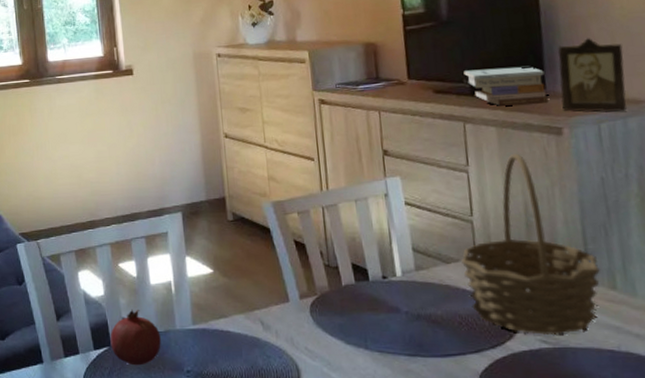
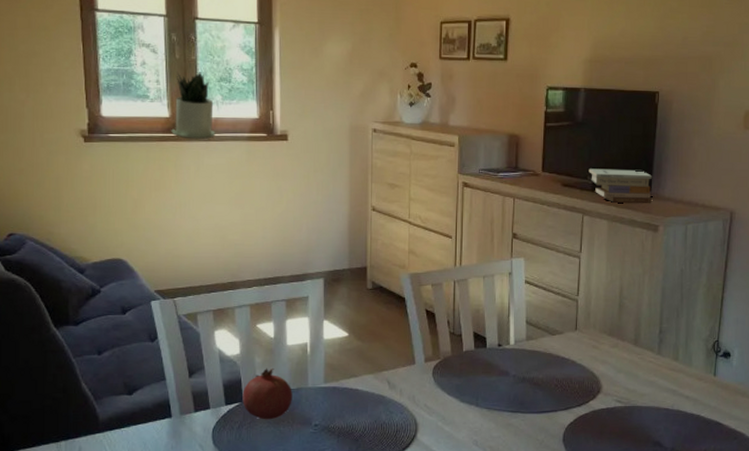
planter: none [24,19,65,84] -> present [171,71,216,140]
basket: present [461,153,600,336] -> none [564,244,668,397]
photo frame: present [558,38,627,112] -> none [662,151,714,216]

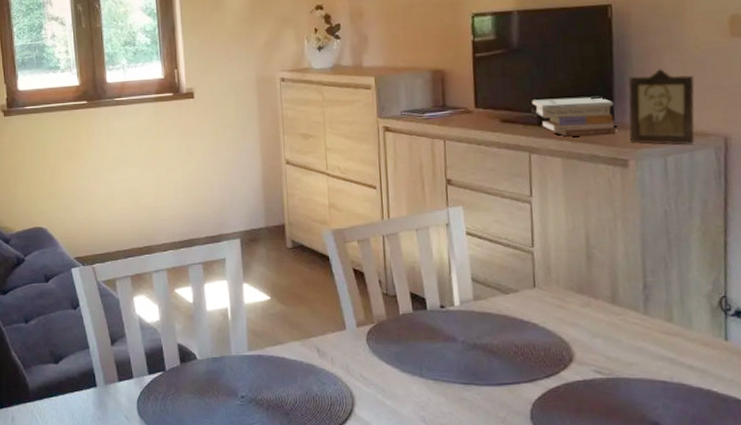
planter: present [171,71,216,140] -> none [82,38,124,106]
fruit: present [242,367,292,420] -> none [165,334,216,391]
photo frame: none [662,151,714,216] -> present [628,69,695,145]

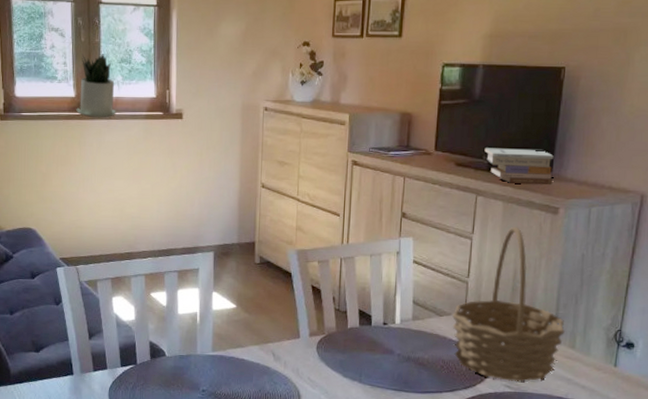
planter: none [82,38,124,106] -> present [76,54,116,118]
basket: none [520,185,658,367] -> present [452,226,565,383]
photo frame: present [628,69,695,145] -> none [563,130,625,198]

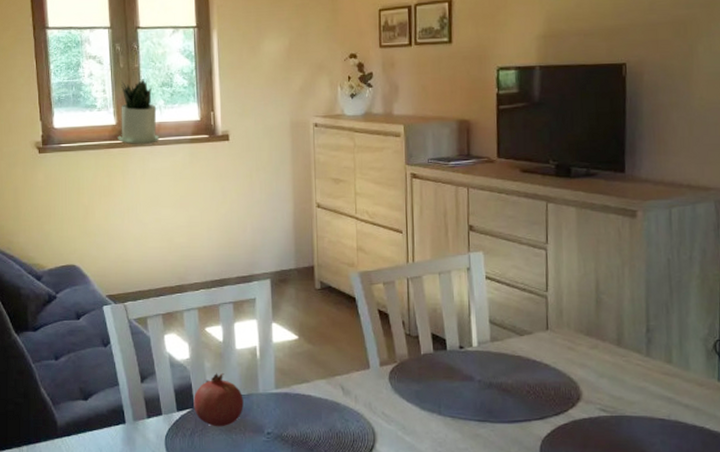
fruit: none [136,334,182,383] -> present [193,372,244,427]
basket: present [452,226,565,383] -> none [534,233,659,405]
books: present [484,148,554,186] -> none [550,150,626,189]

